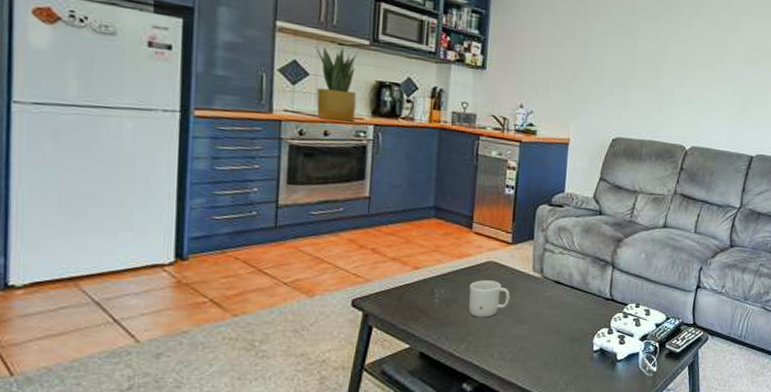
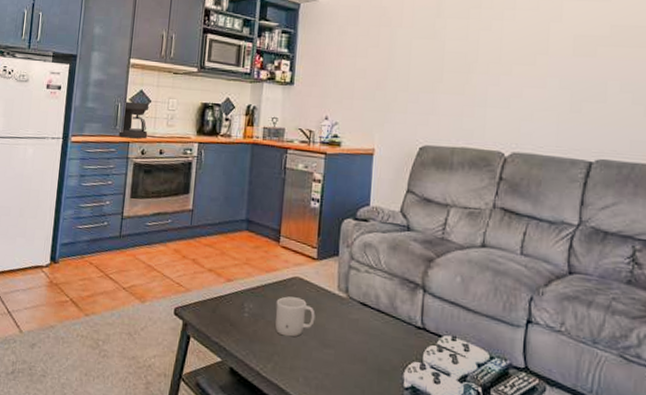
coffee maker: none [265,72,307,118] -> present [118,101,149,139]
planter: present [316,46,358,122] -> none [155,76,188,142]

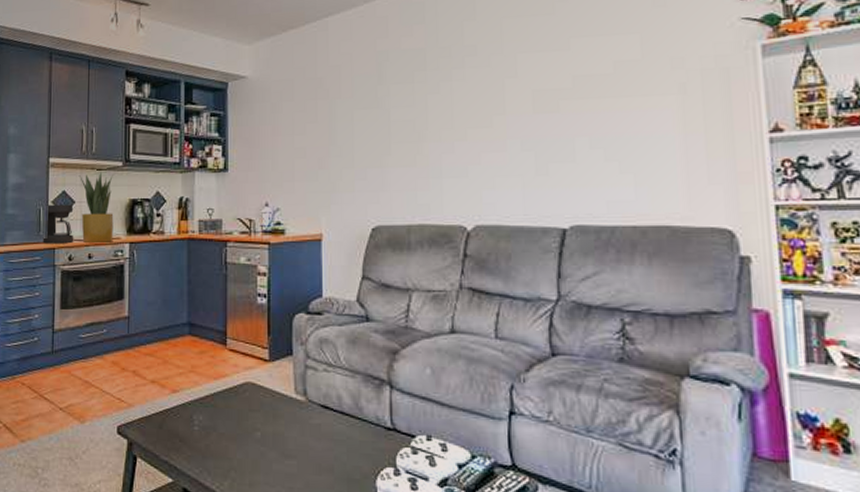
planter: none [155,76,188,142] -> present [80,172,114,244]
mug: present [275,296,316,337] -> none [228,404,272,450]

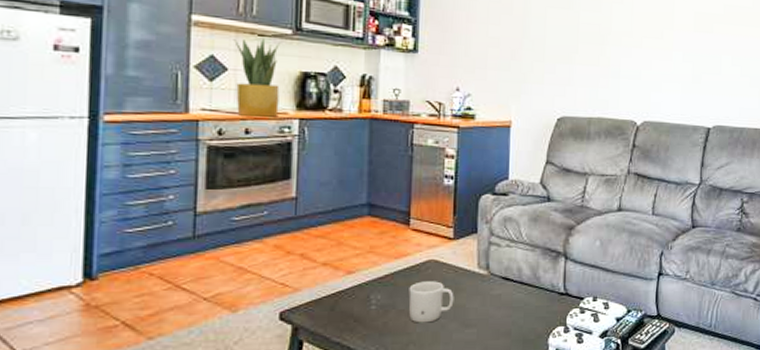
coffee maker: present [42,204,74,244] -> none [180,69,226,116]
mug: none [228,404,272,450] -> present [408,281,454,323]

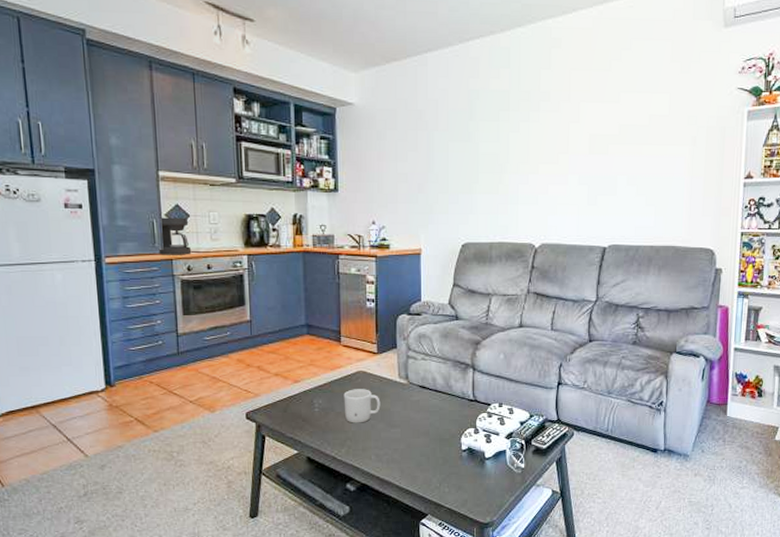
coffee maker: none [180,69,226,116] -> present [158,217,192,255]
planter: present [234,38,280,118] -> none [192,187,231,255]

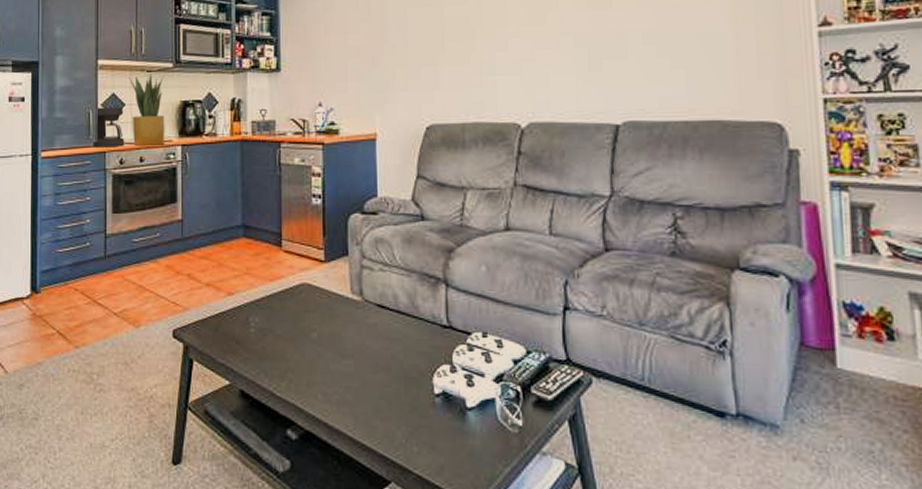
planter: none [192,187,231,255] -> present [129,73,165,147]
mug: present [343,389,381,423] -> none [284,305,329,350]

